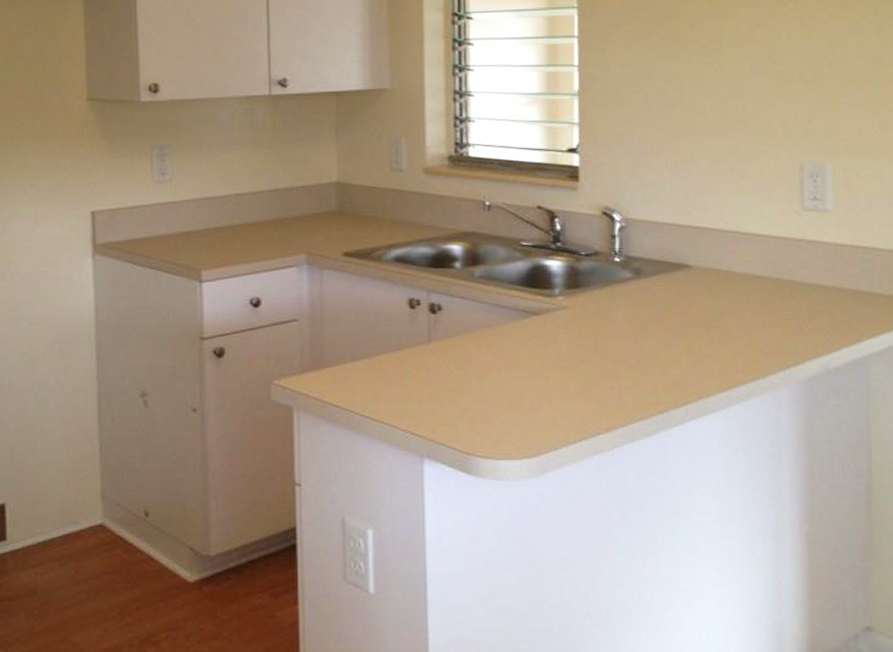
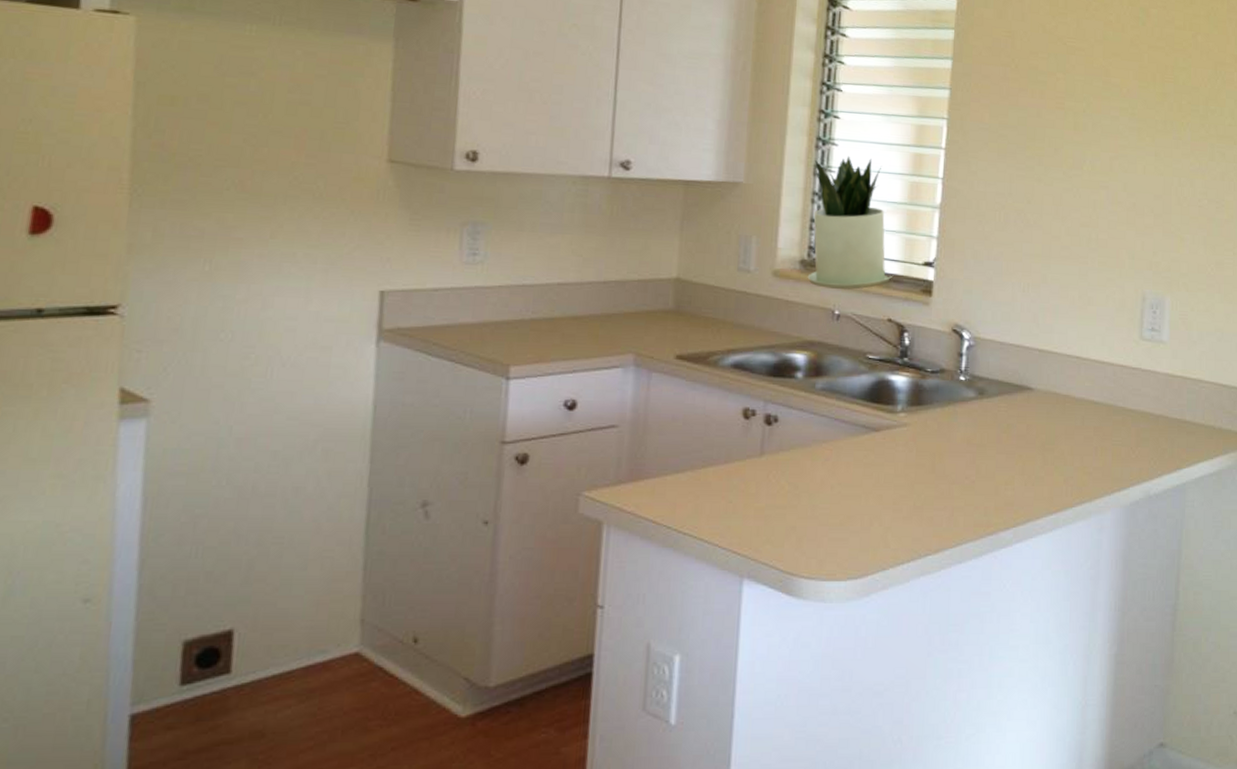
planter: none [452,53,539,181] -> present [807,155,894,290]

